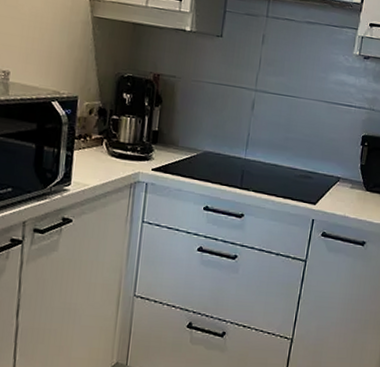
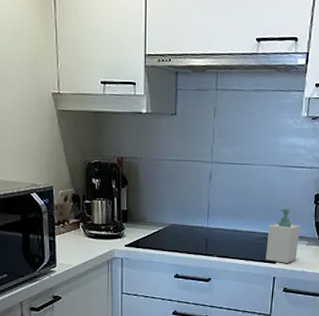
soap bottle: none [305,145,344,206] -> present [266,207,300,263]

